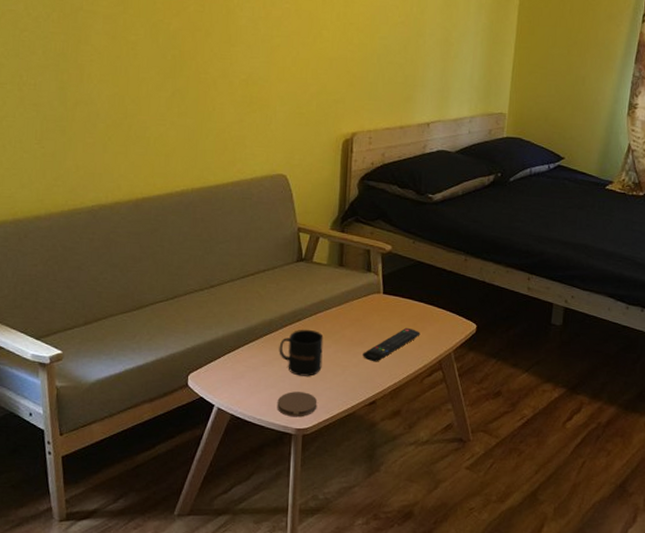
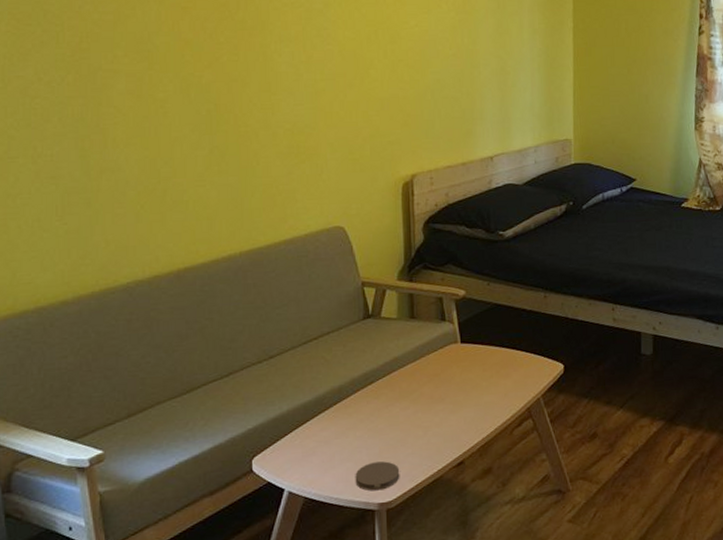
mug: present [279,329,324,377] -> none [352,391,401,445]
remote control: present [363,327,421,362] -> none [445,376,505,419]

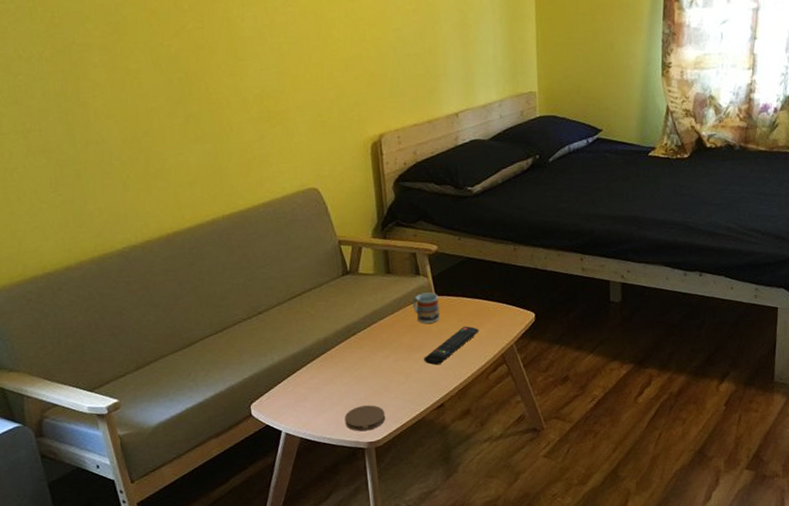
cup: none [436,339,464,374] -> present [412,292,440,325]
remote control: none [445,376,505,419] -> present [424,326,479,366]

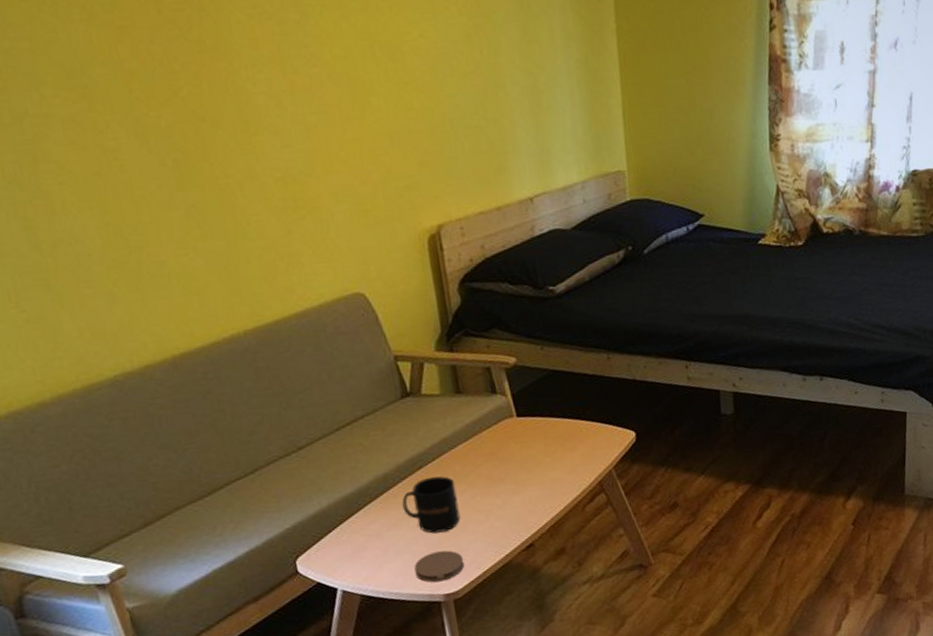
mug: none [338,342,385,390] -> present [402,476,461,534]
cup: present [412,292,440,325] -> none [489,413,524,452]
remote control: present [424,326,479,366] -> none [506,451,571,499]

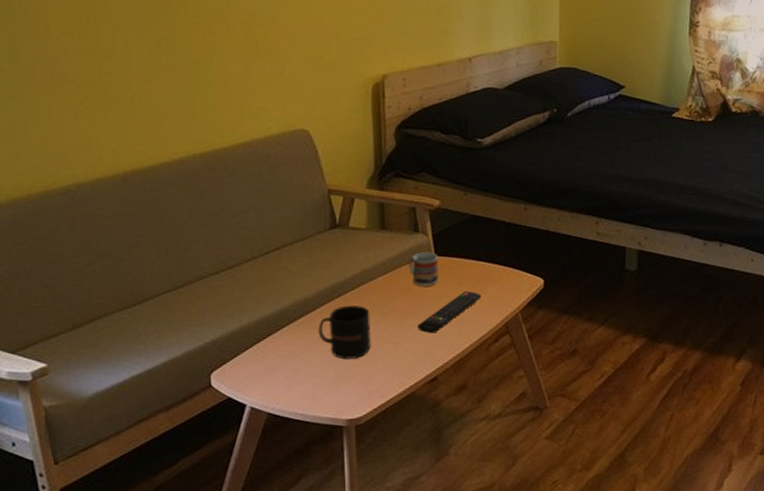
coaster: present [414,550,465,583] -> none [322,377,370,407]
cup: none [489,413,524,452] -> present [408,252,438,288]
remote control: none [506,451,571,499] -> present [417,290,482,334]

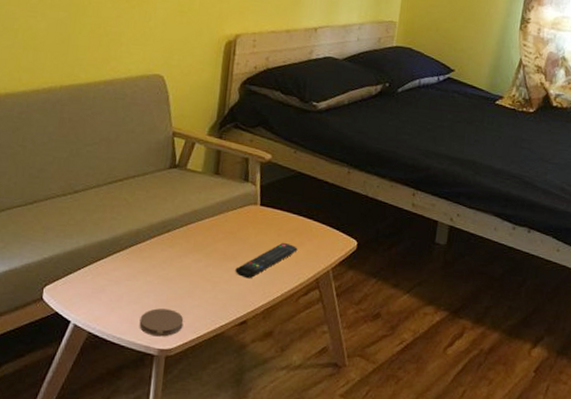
mug: present [318,305,371,360] -> none [145,241,194,293]
coaster: none [322,377,370,407] -> present [139,308,184,337]
cup: present [408,252,438,288] -> none [234,200,263,234]

